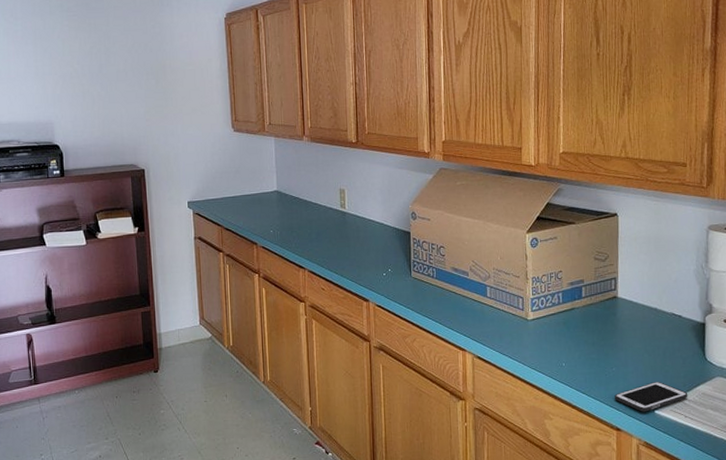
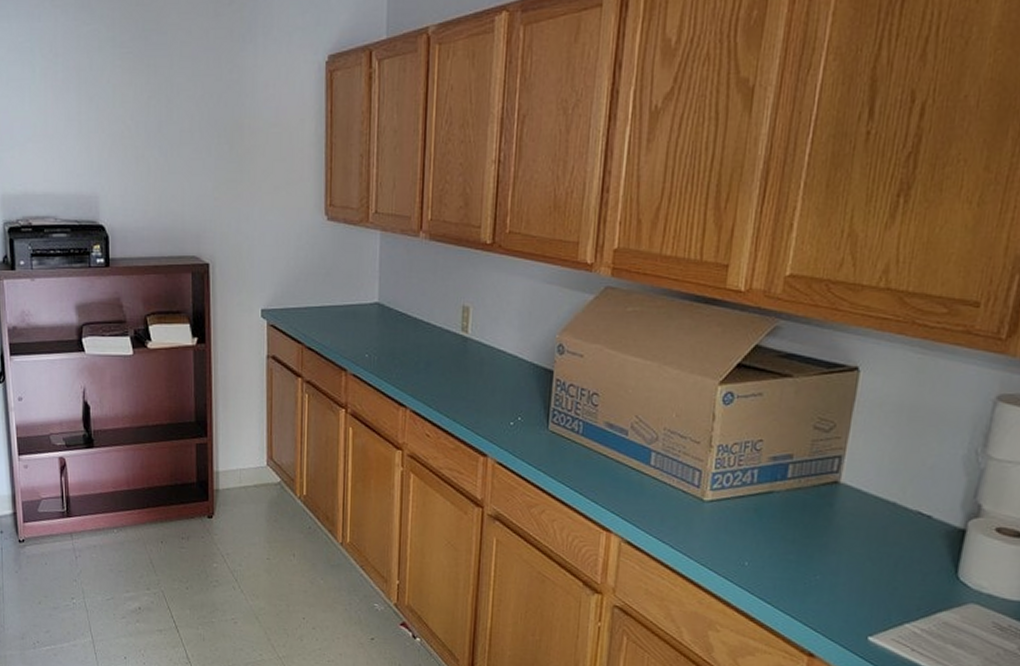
cell phone: present [615,381,688,412] -> none [813,599,922,637]

